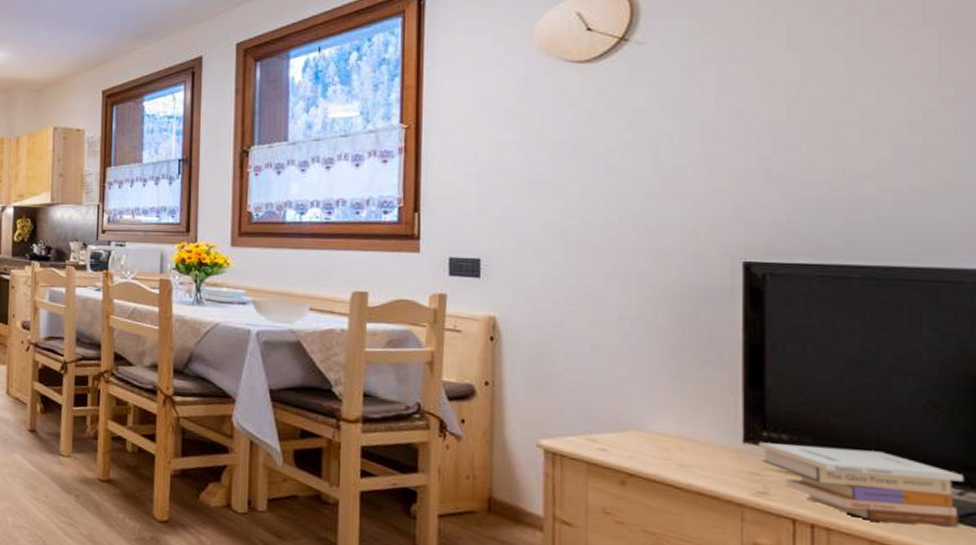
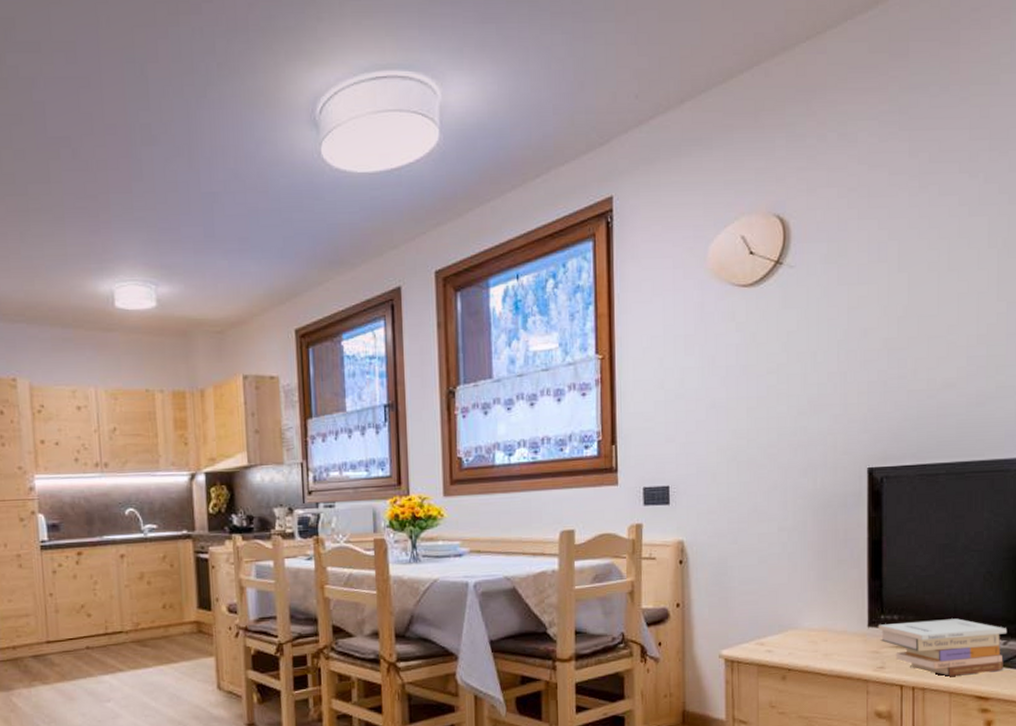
bowl: present [252,297,311,324] -> none [467,545,524,572]

